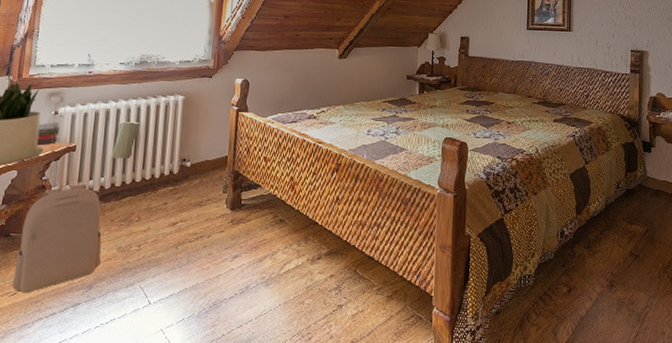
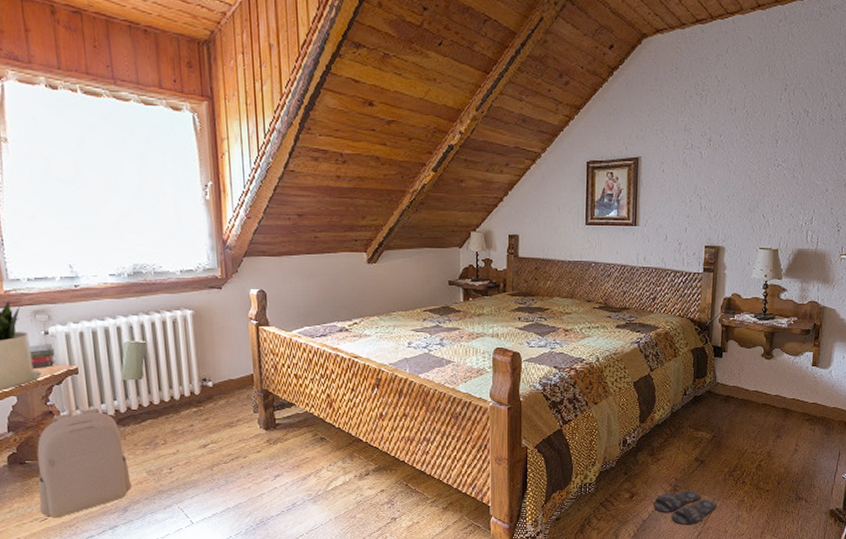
slippers: none [592,286,652,324] -> present [654,490,716,525]

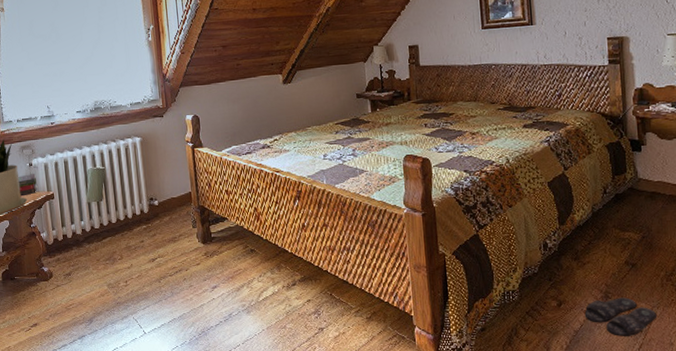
backpack: present [37,409,132,518] -> none [23,229,96,328]

